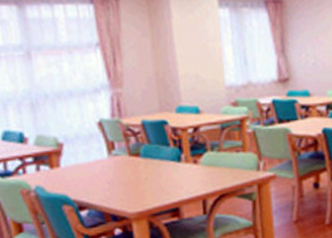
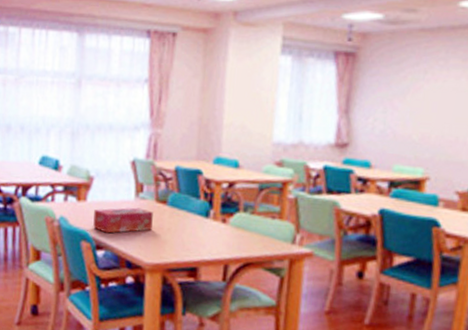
tissue box: none [70,164,130,194] -> present [92,207,153,233]

